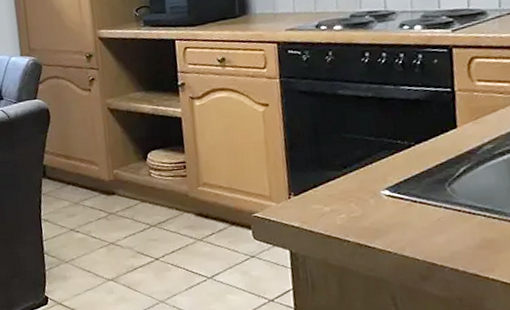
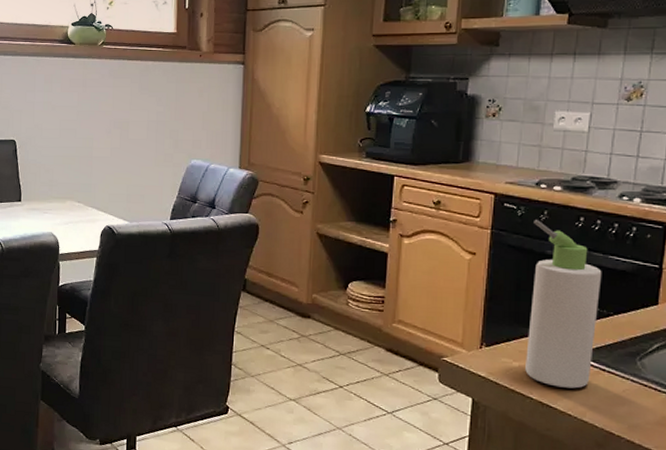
bottle: none [320,62,403,226] -> present [525,220,602,389]

